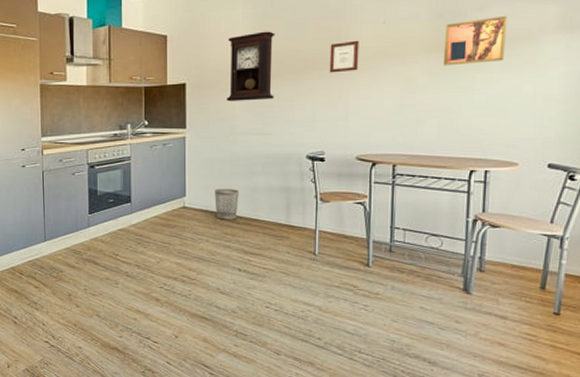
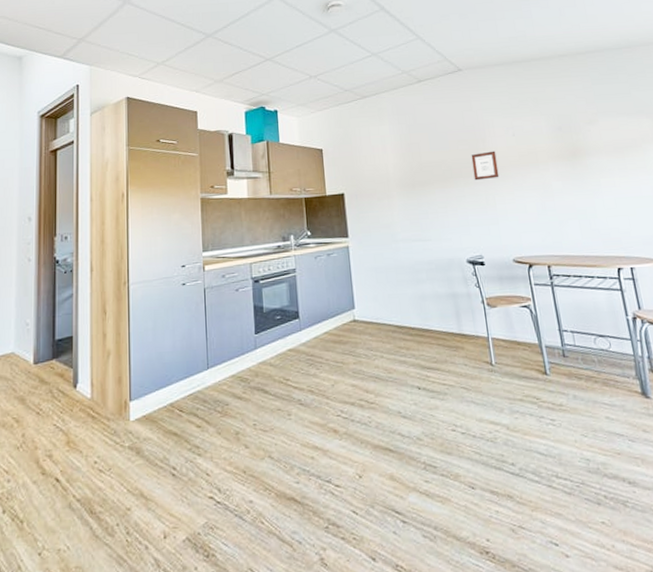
wastebasket: present [214,188,239,220] -> none [383,297,409,332]
pendulum clock: present [227,31,275,102] -> none [379,144,429,210]
wall art: present [442,15,507,66] -> none [565,128,621,172]

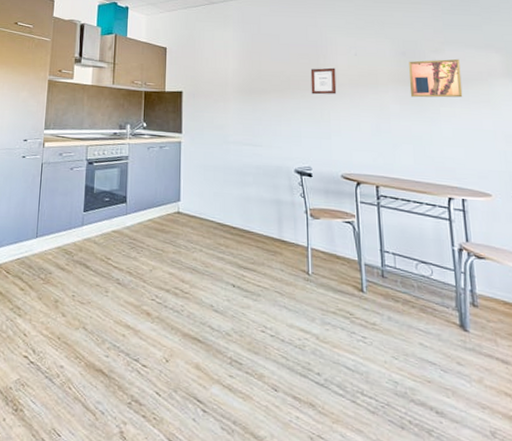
wall art: none [565,128,621,172] -> present [409,59,463,98]

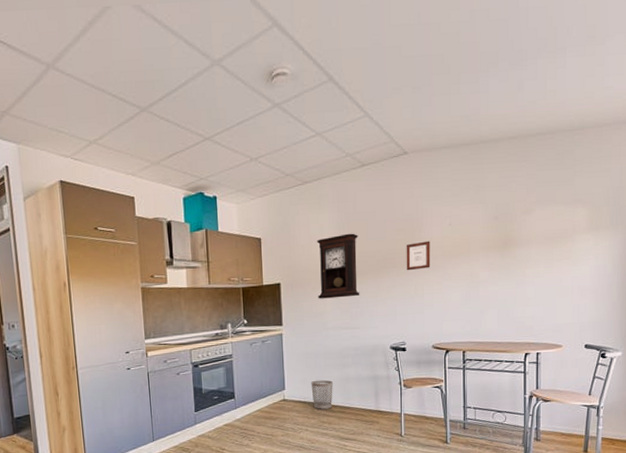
wastebasket: none [208,195,232,230] -> present [311,379,333,409]
pendulum clock: none [220,52,263,114] -> present [317,233,360,299]
wall art: present [409,59,463,98] -> none [499,217,548,263]

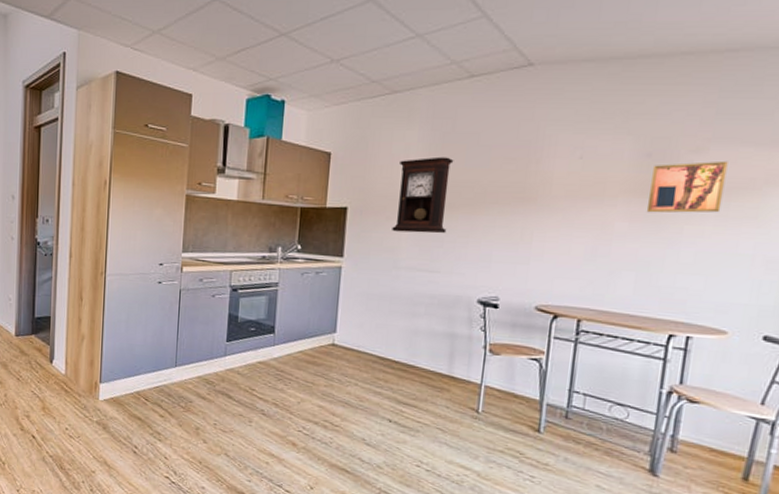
wastebasket: present [311,379,333,409] -> none [368,327,397,364]
picture frame: present [406,240,431,271] -> none [512,175,550,210]
wall art: none [499,217,548,263] -> present [646,160,728,213]

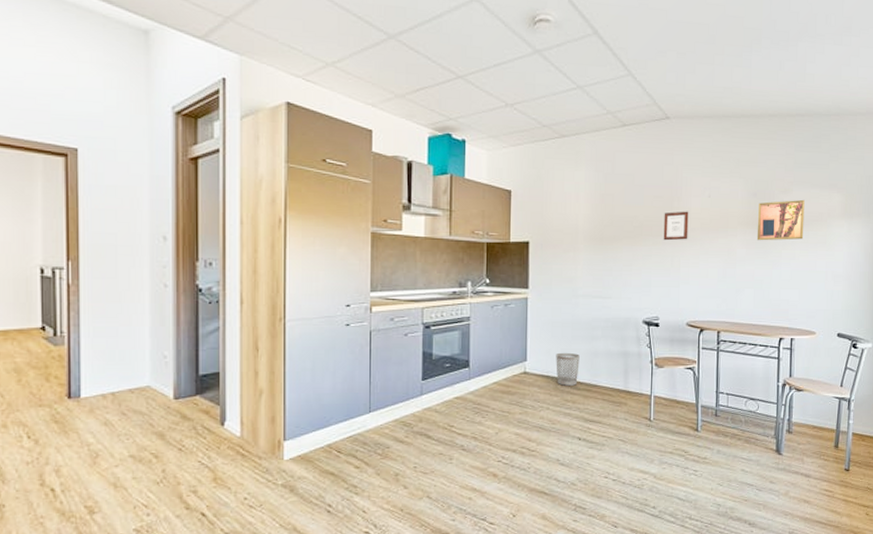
wastebasket: none [368,327,397,364] -> present [556,352,580,386]
pendulum clock: present [392,156,454,234] -> none [569,195,615,264]
picture frame: none [512,175,550,210] -> present [663,211,689,241]

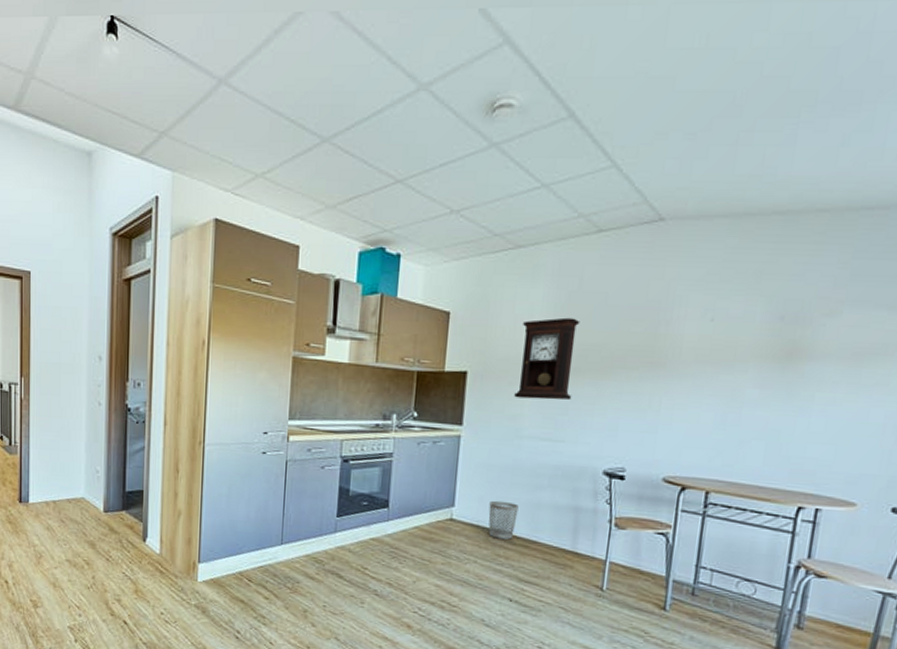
pendulum clock: none [569,195,615,264] -> present [514,317,580,400]
picture frame: present [663,211,689,241] -> none [640,338,680,376]
wall art: present [756,199,805,241] -> none [777,325,861,380]

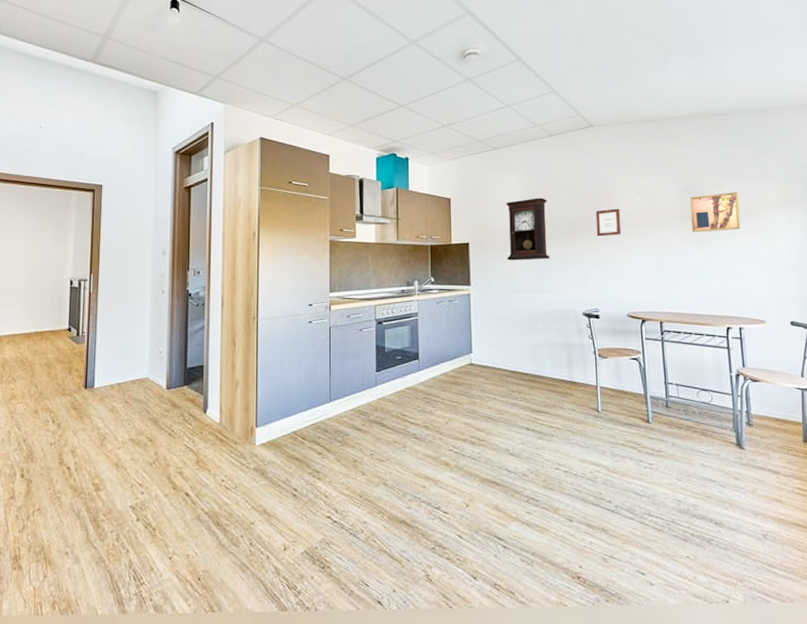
wastebasket: present [488,500,519,540] -> none [500,344,523,377]
picture frame: none [640,338,680,376] -> present [595,208,621,237]
wall art: none [777,325,861,380] -> present [690,191,741,233]

